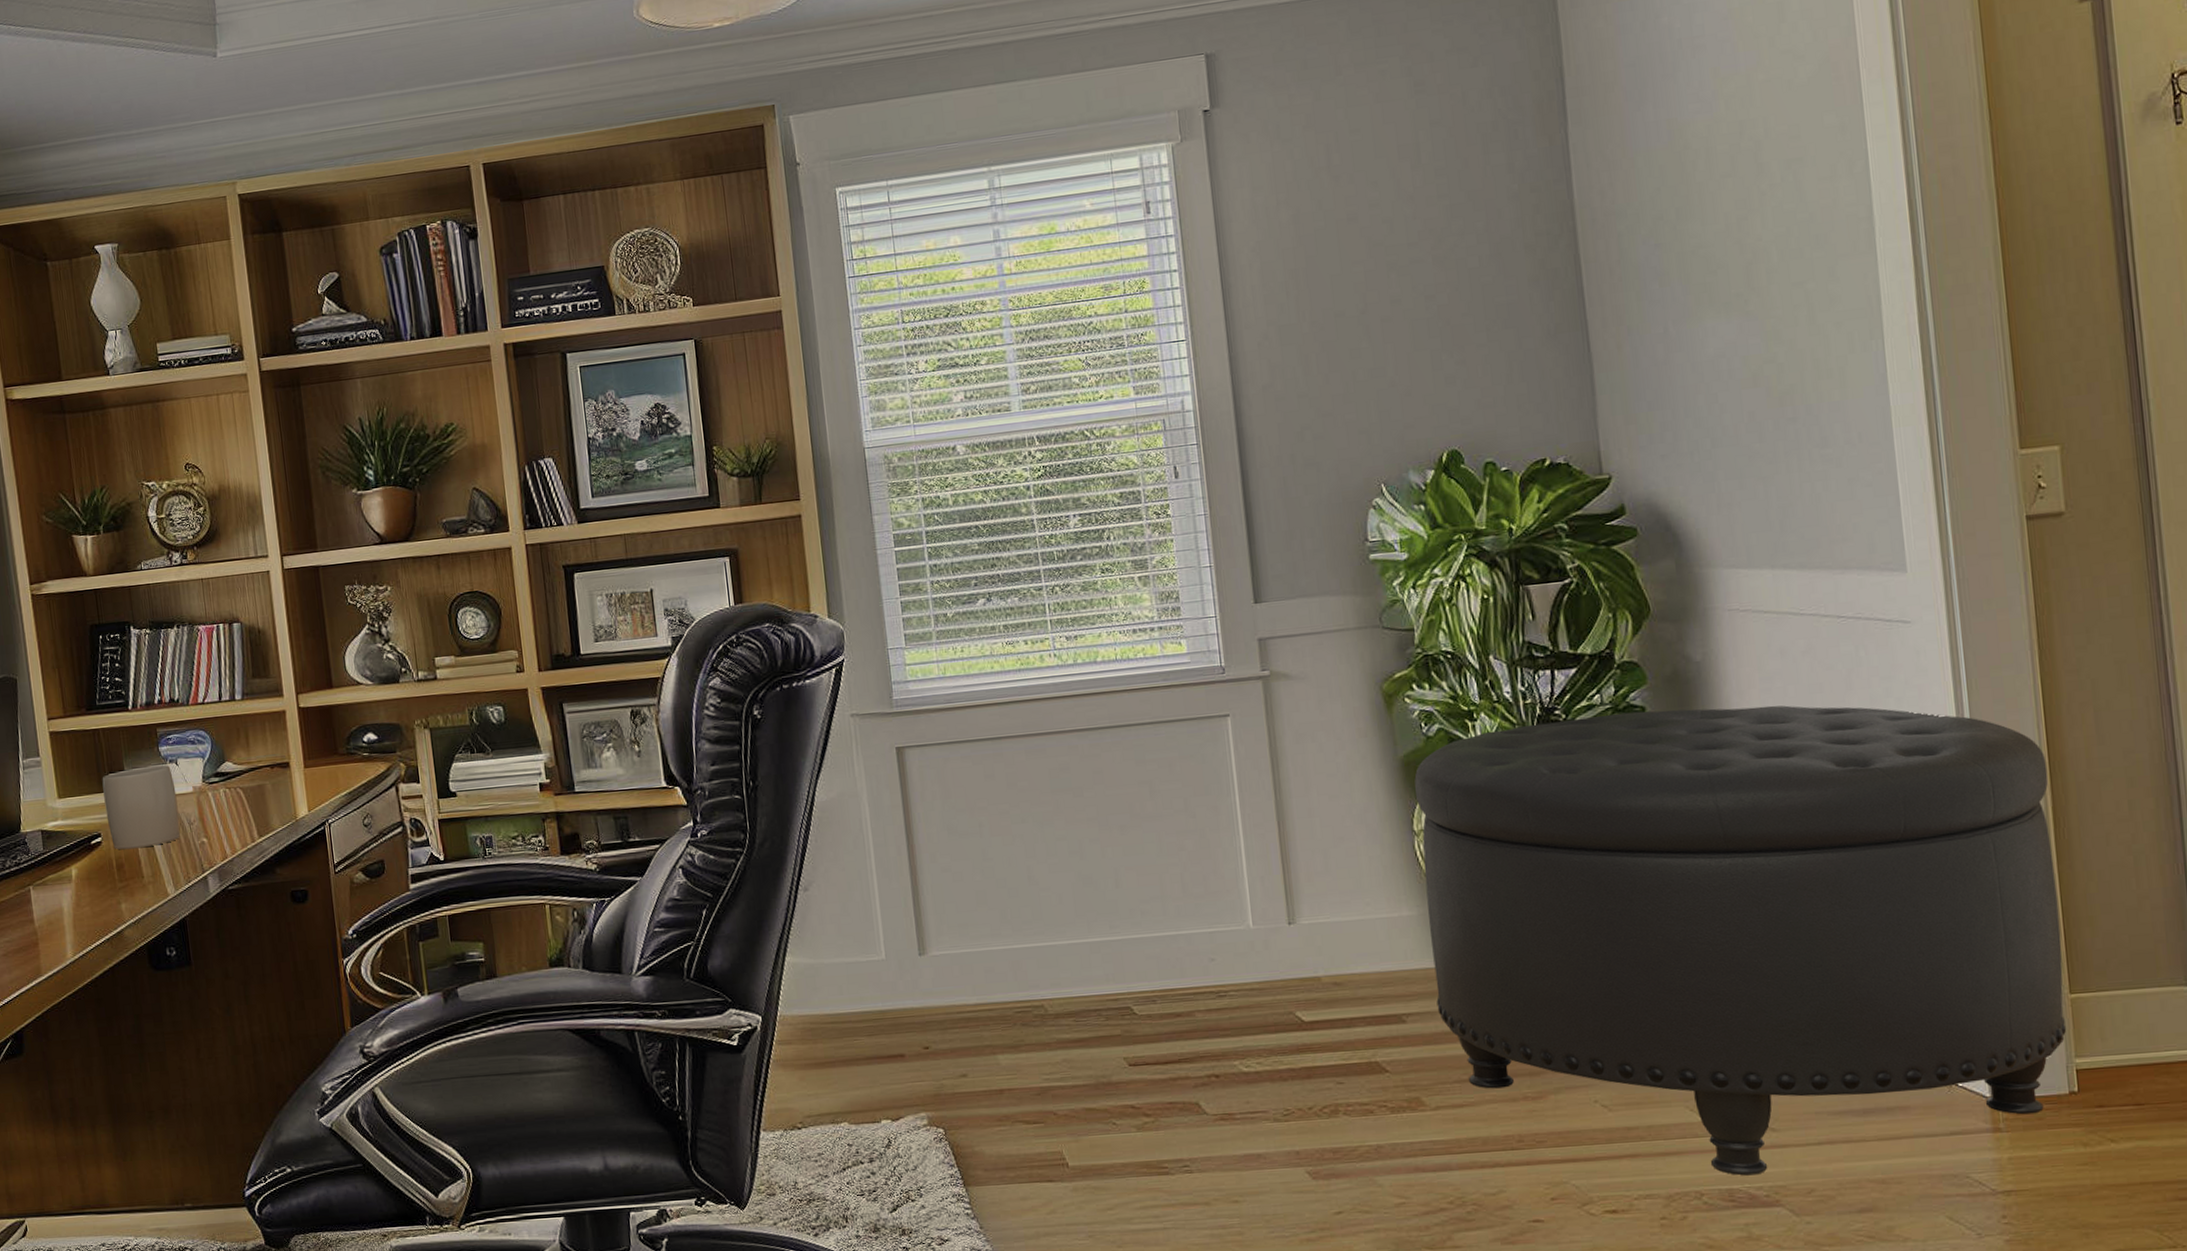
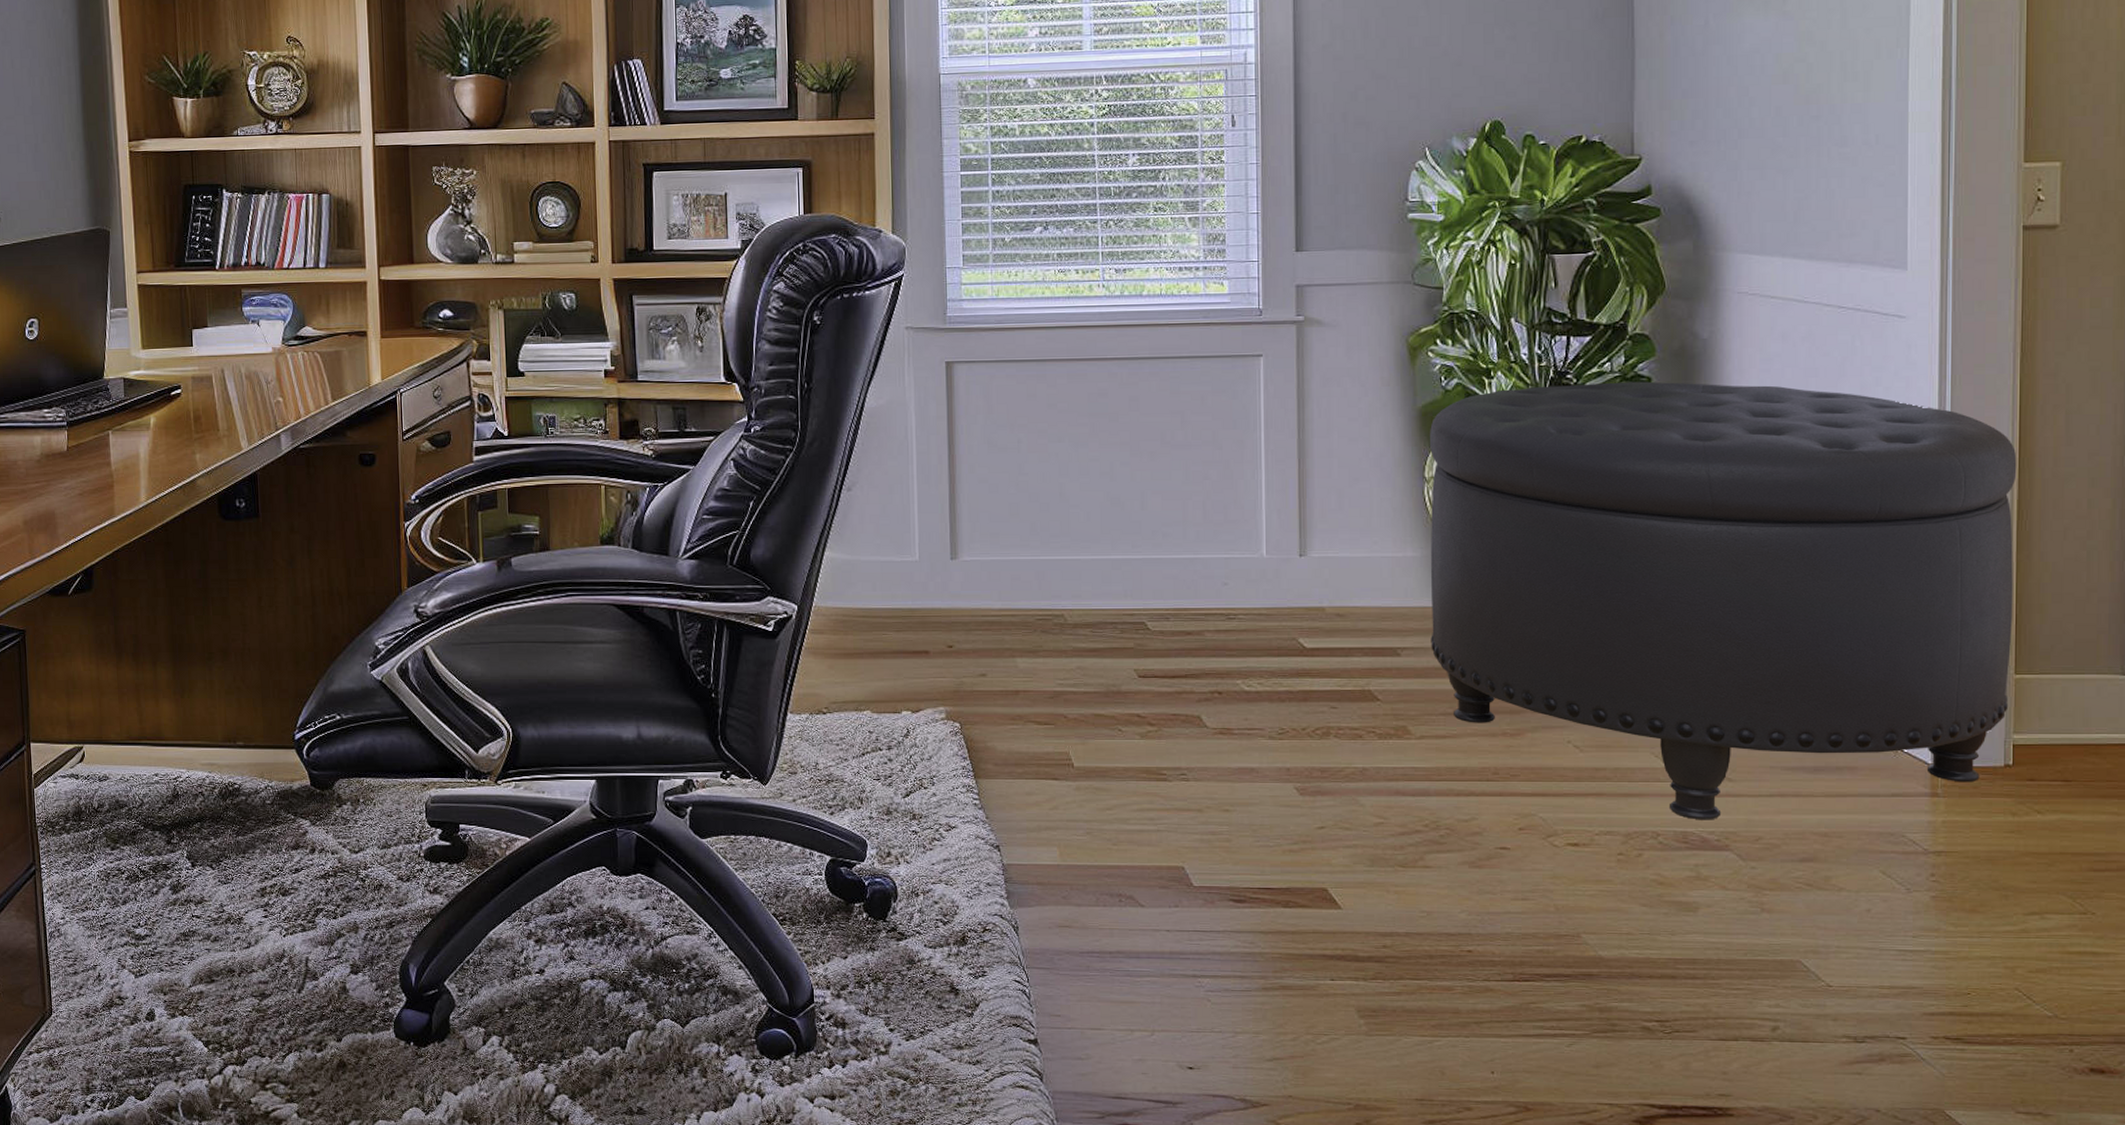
mug: present [102,765,180,850] -> none [185,324,257,403]

